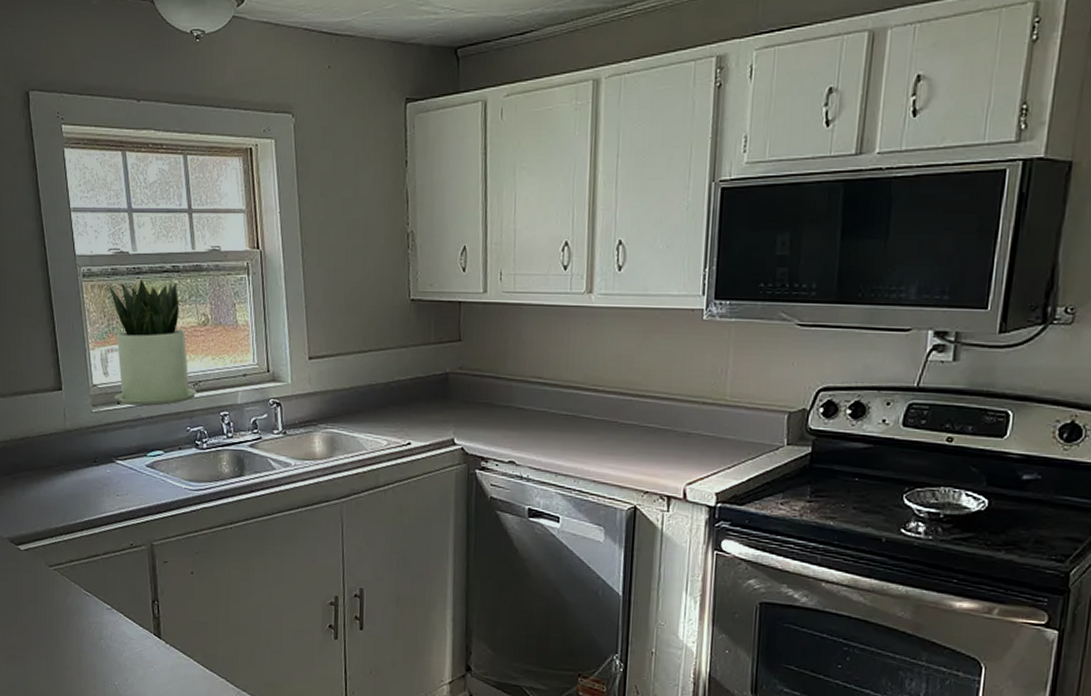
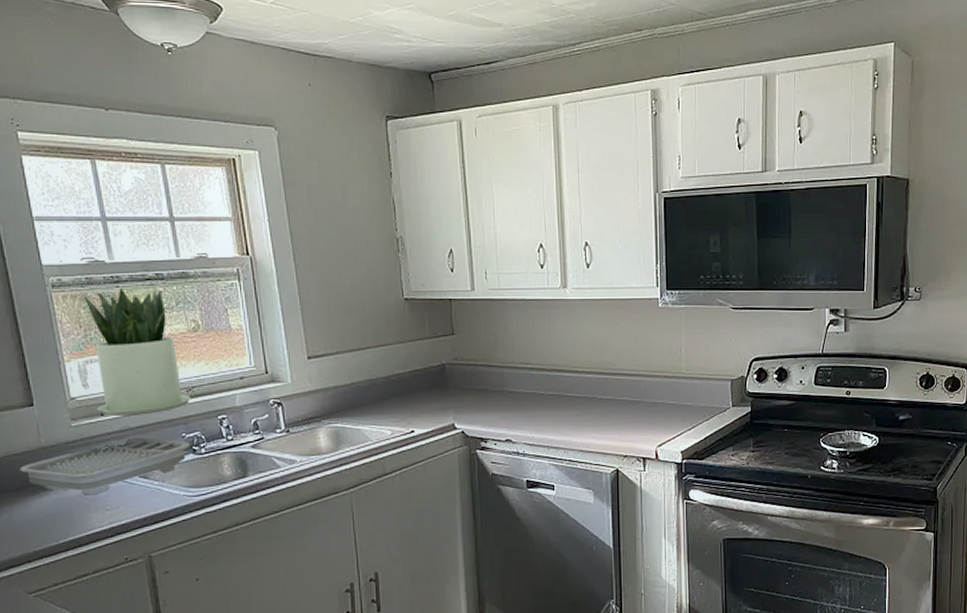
dish rack: none [48,427,193,480] -> present [19,437,190,495]

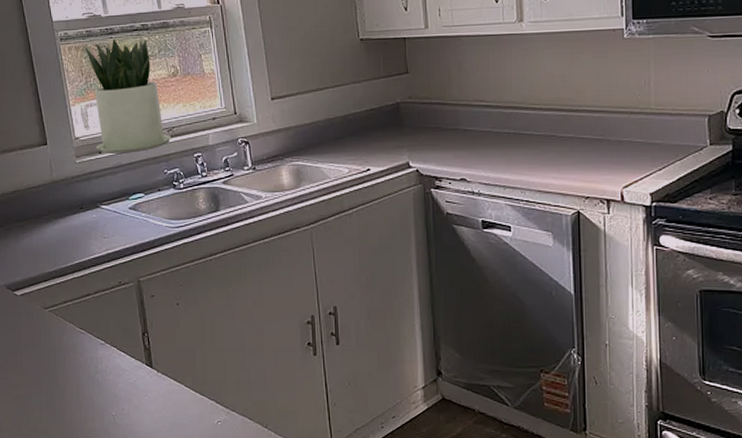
dish rack: present [19,437,190,495] -> none [37,173,171,224]

